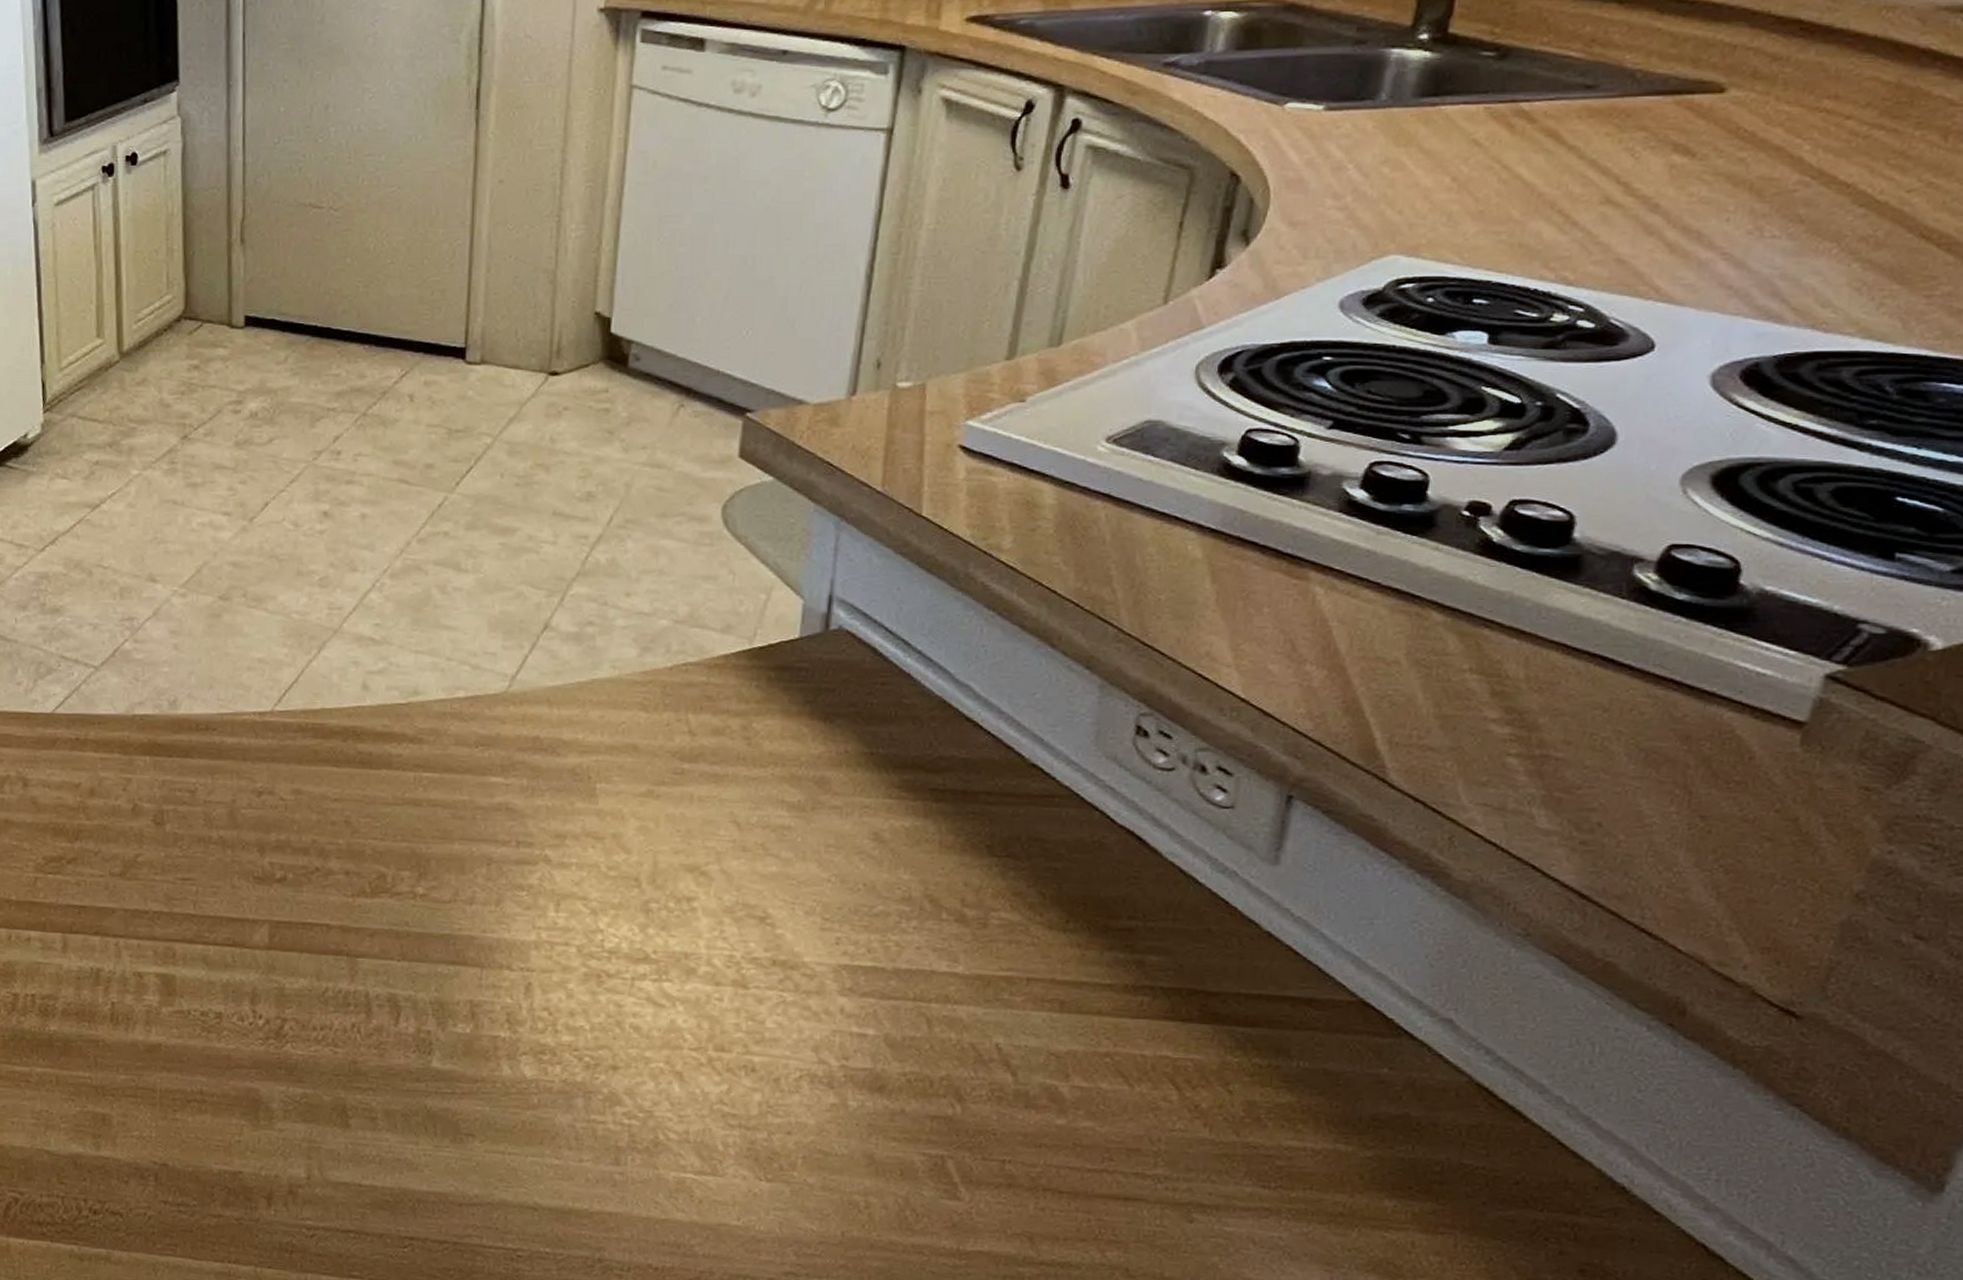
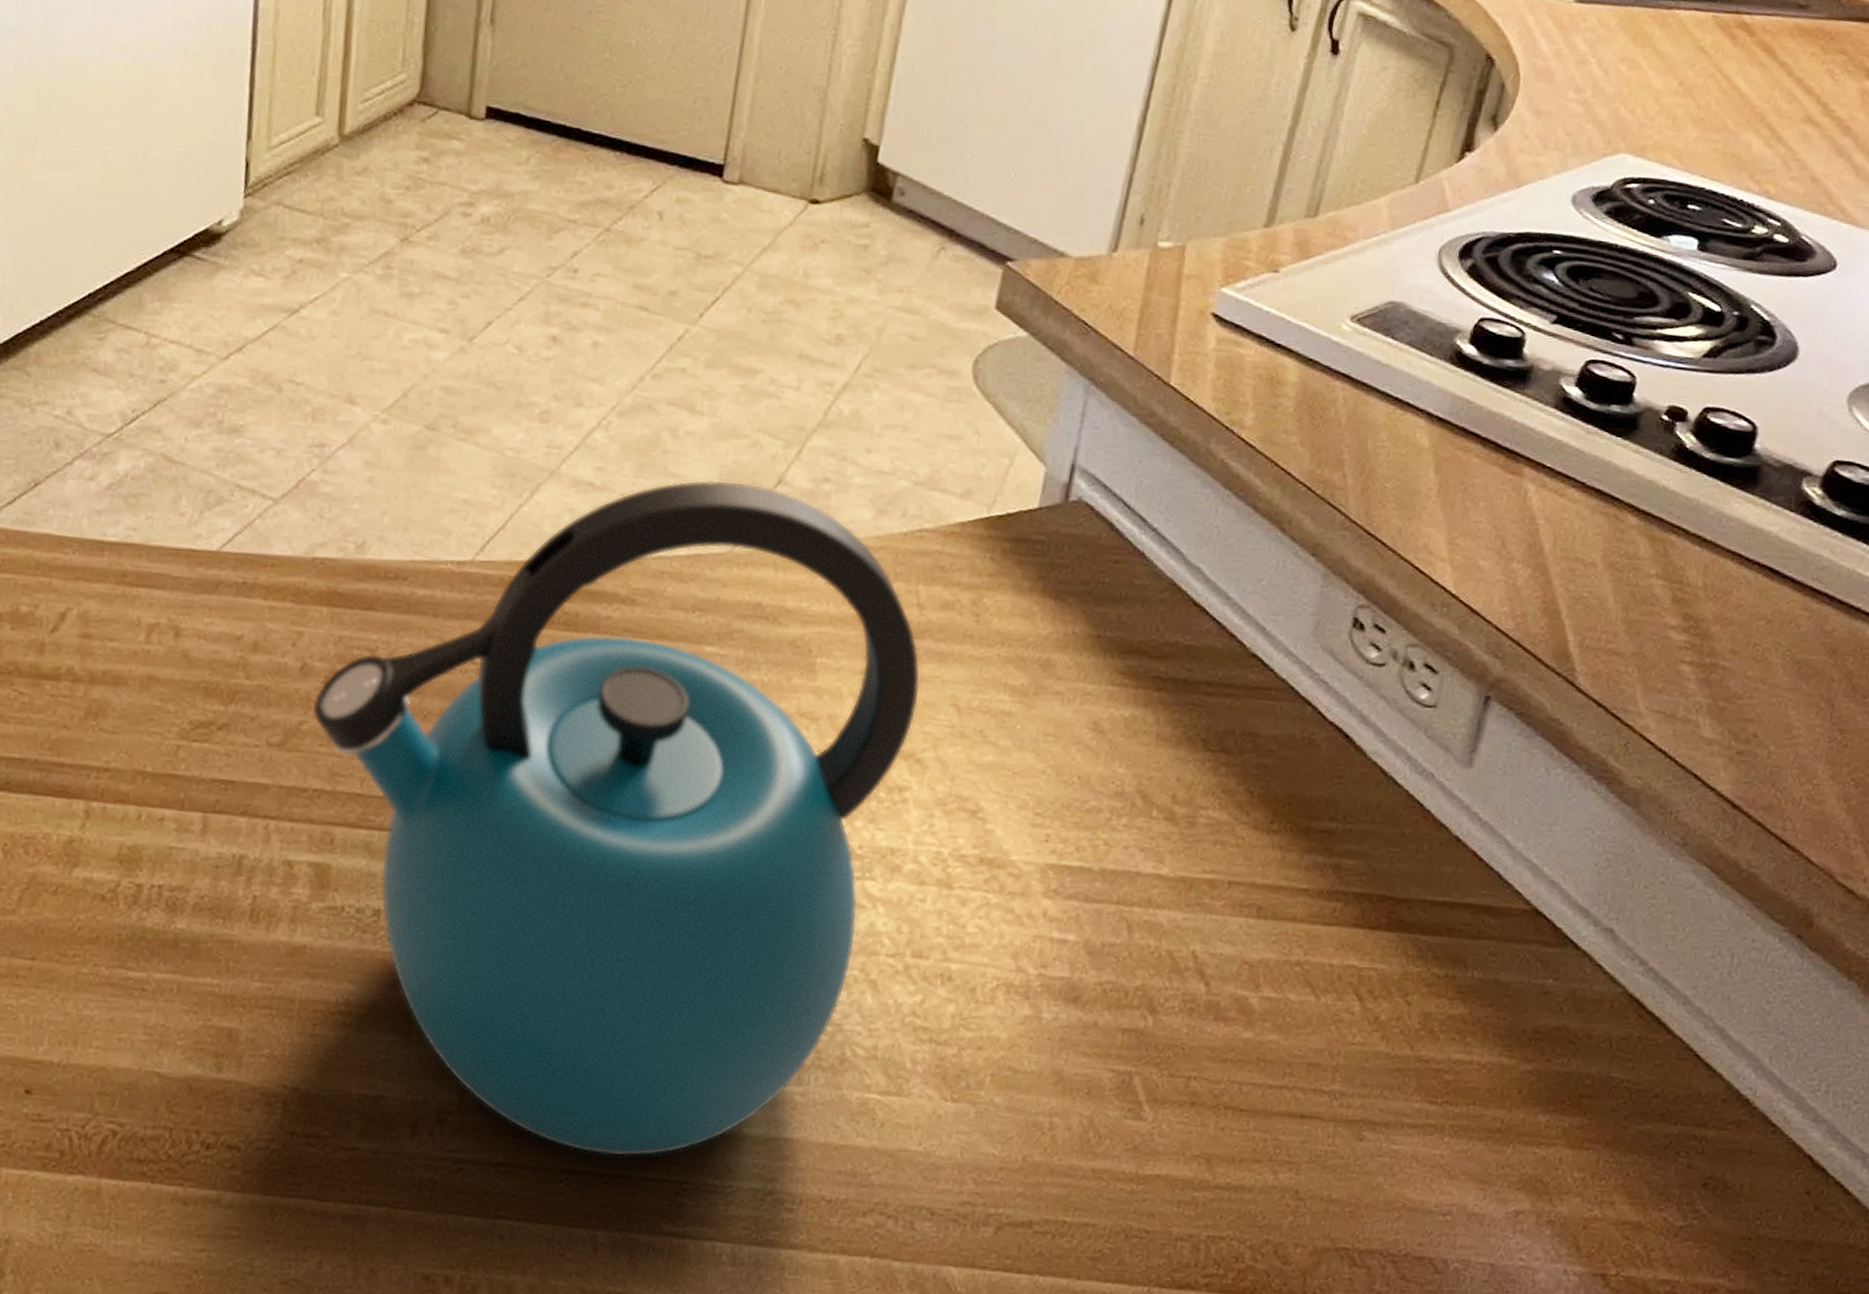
kettle: none [146,628,699,1227] -> present [312,479,921,1157]

